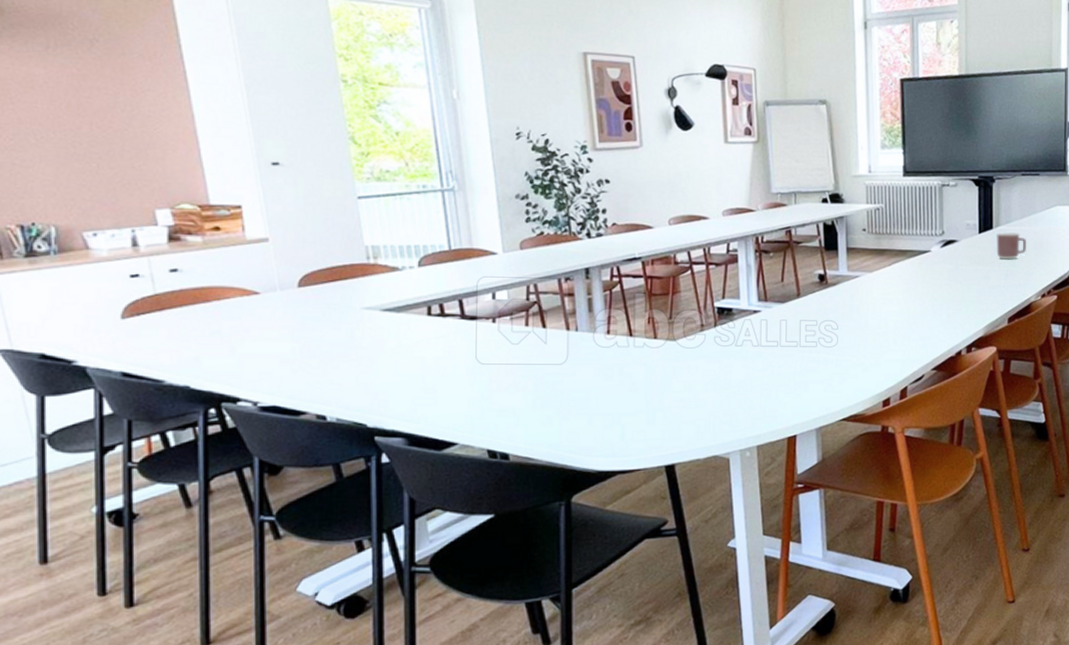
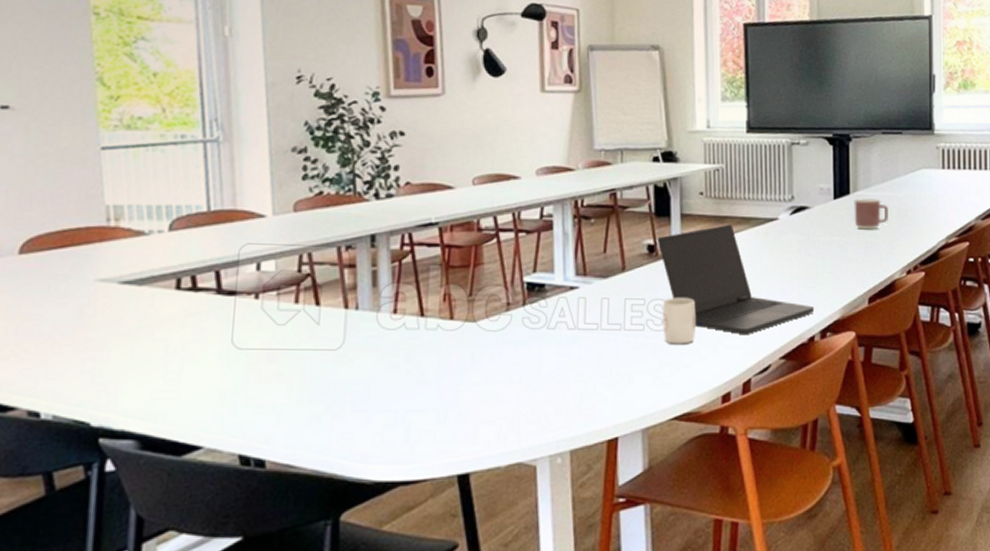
laptop: none [826,256,962,349] -> present [657,224,815,334]
mug: none [831,319,860,358] -> present [661,298,696,344]

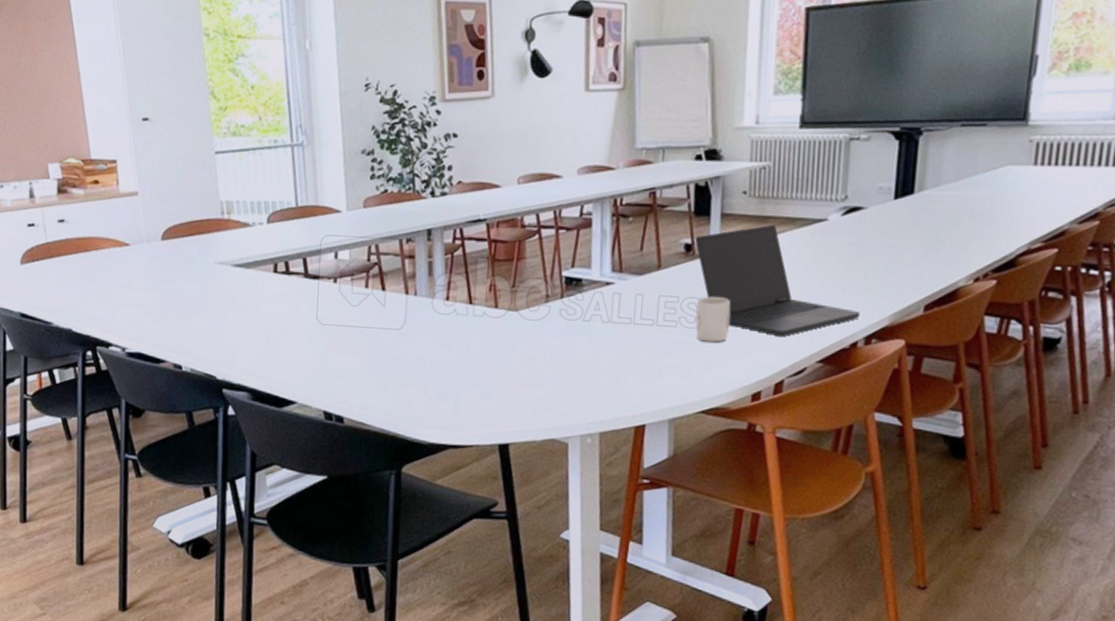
mug: present [854,198,888,230] -> none [916,198,960,233]

